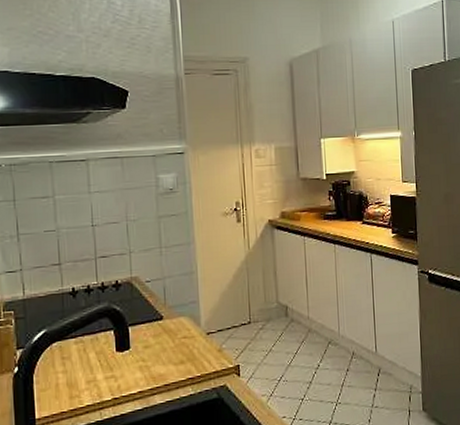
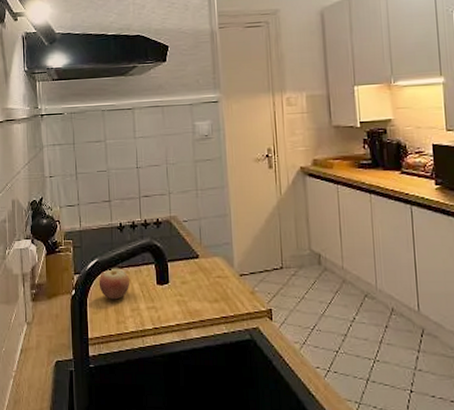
apple: none [47,337,85,373] -> present [98,268,130,300]

